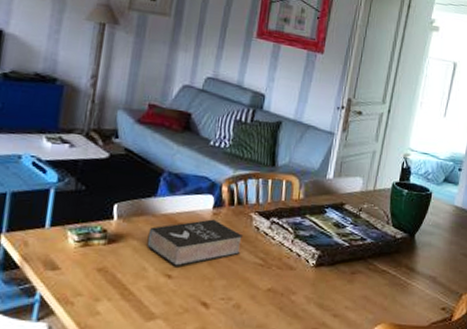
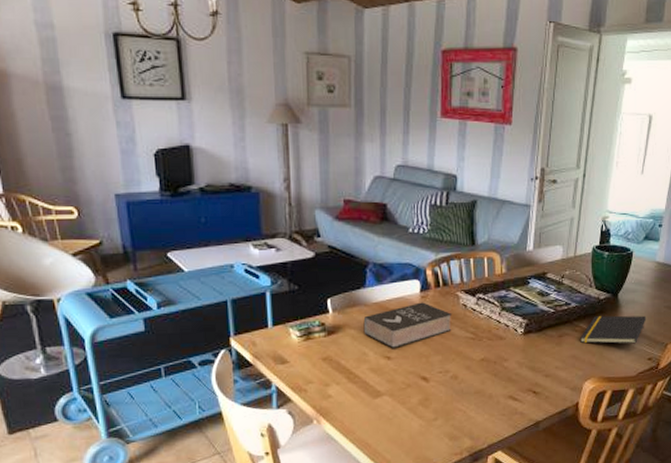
notepad: none [373,256,442,290] -> present [580,315,647,344]

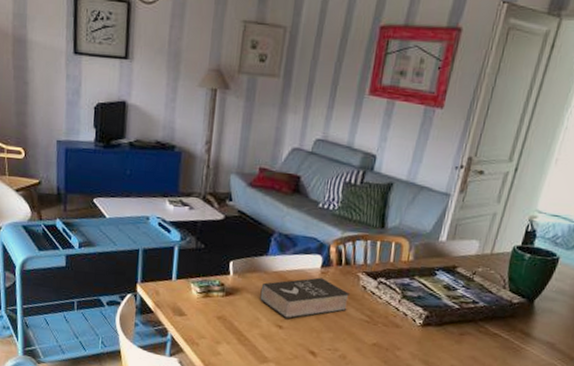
notepad: present [580,315,647,344] -> none [483,320,564,356]

